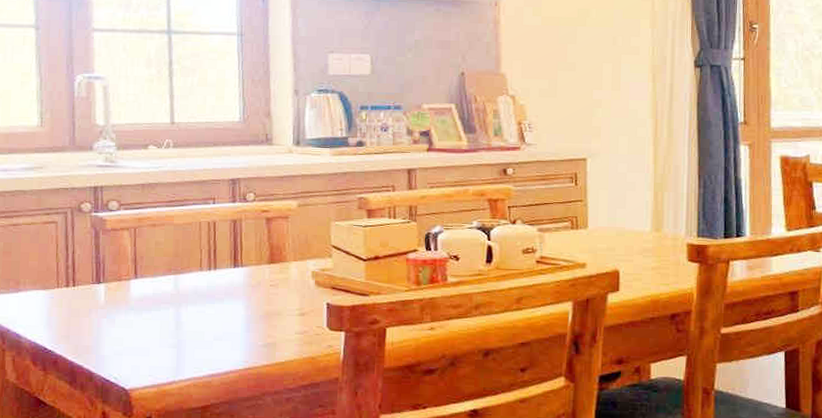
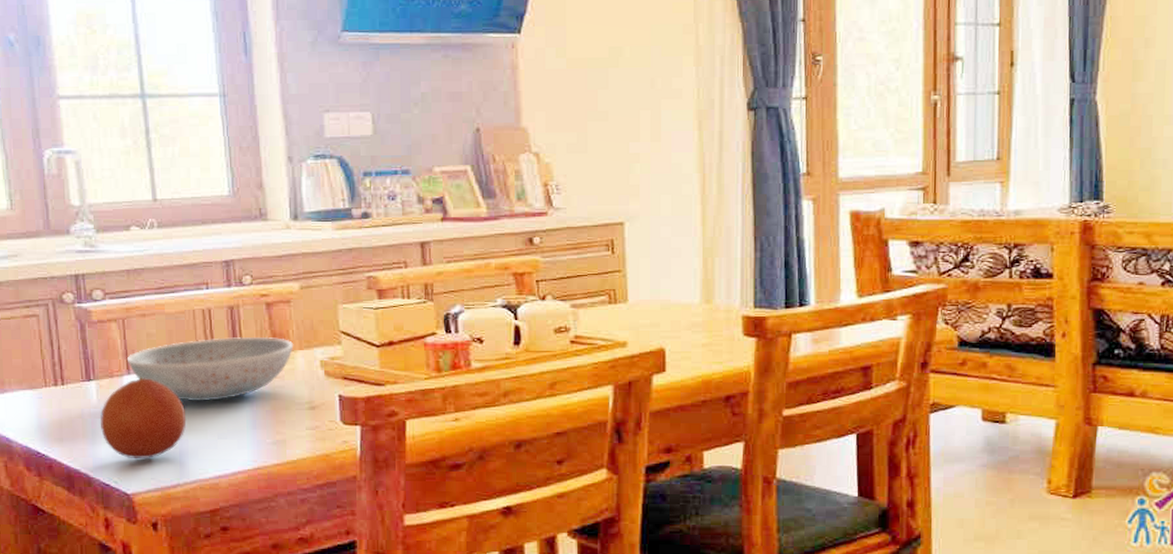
fruit: none [106,281,186,358] -> present [100,377,187,460]
dish: none [135,247,289,305] -> present [126,336,294,401]

